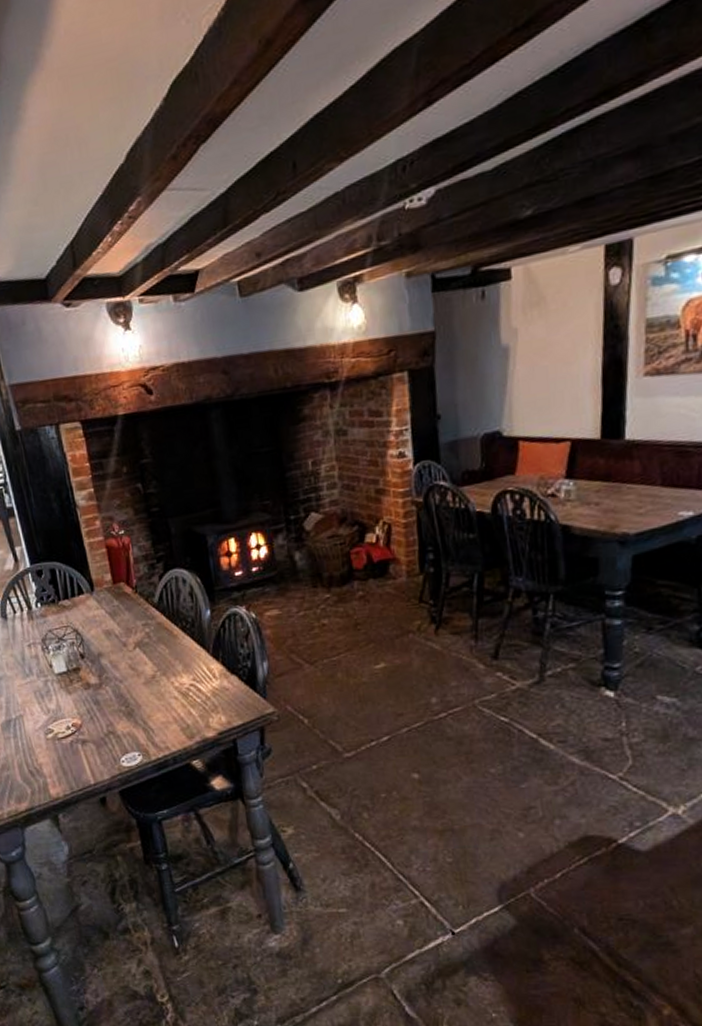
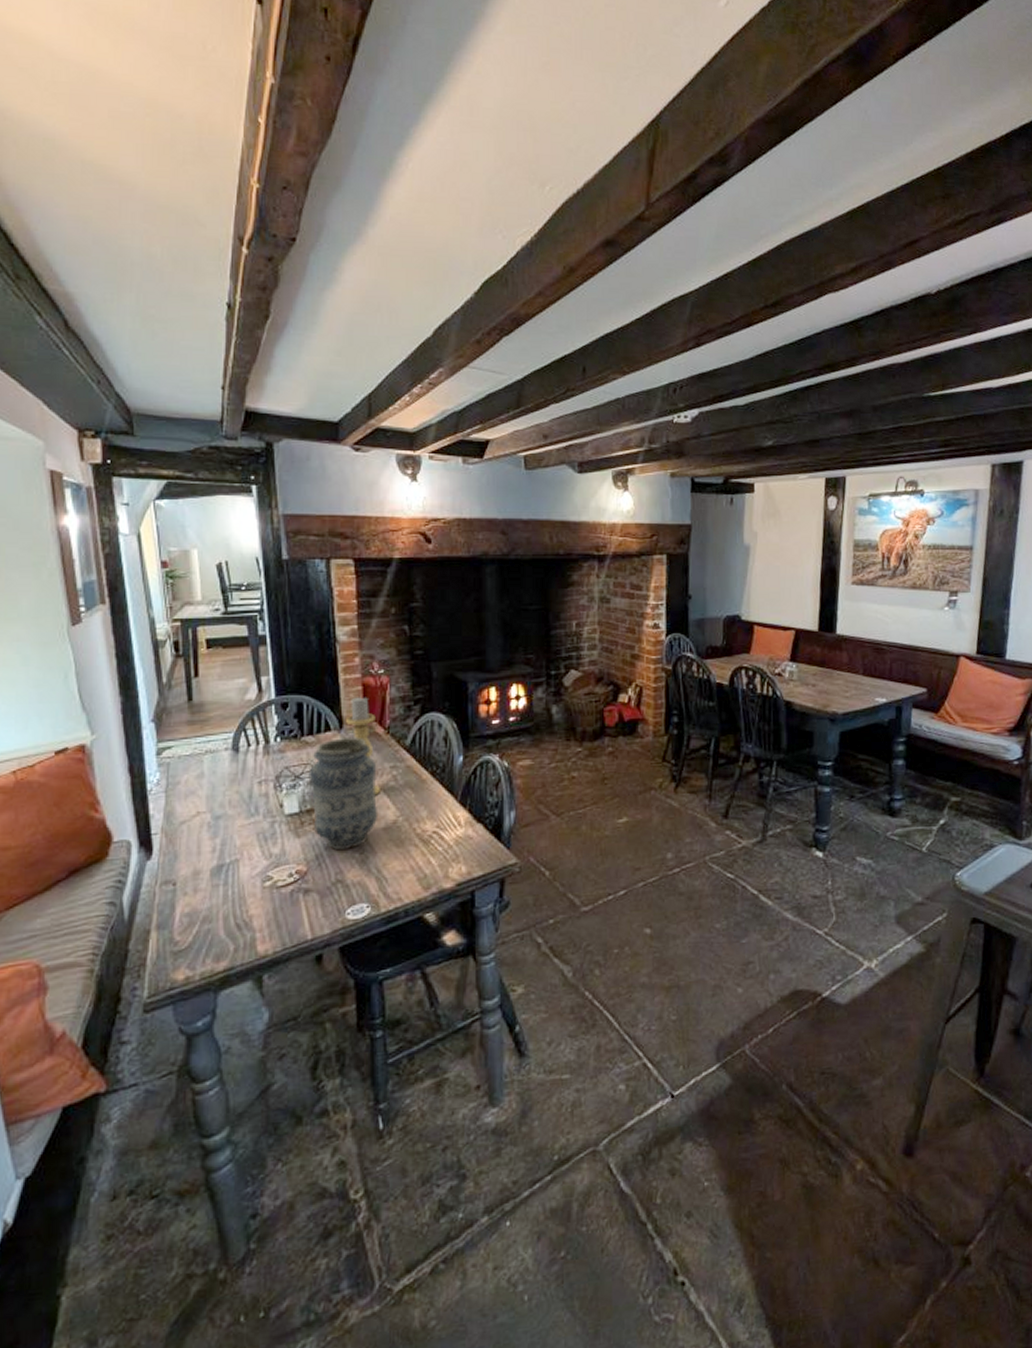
vase: none [69,598,137,705] -> present [308,738,377,851]
candle holder: none [96,558,136,653] -> present [346,696,380,796]

